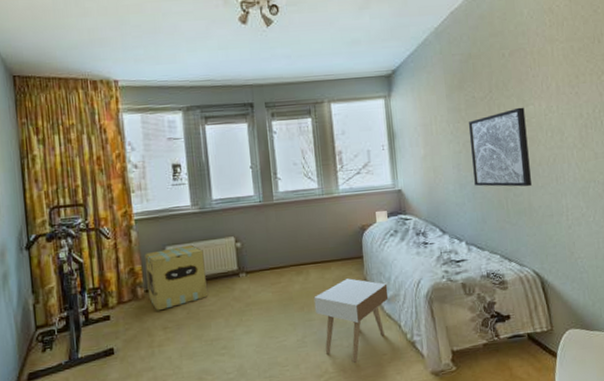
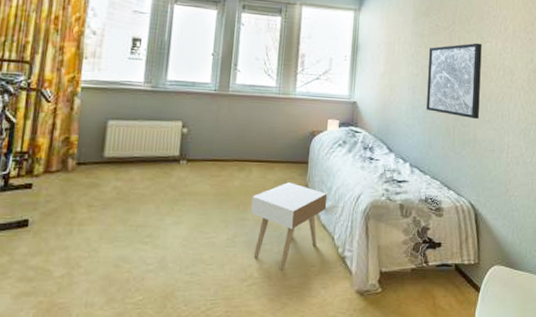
cardboard box: present [145,244,208,311] -> none [79,122,147,187]

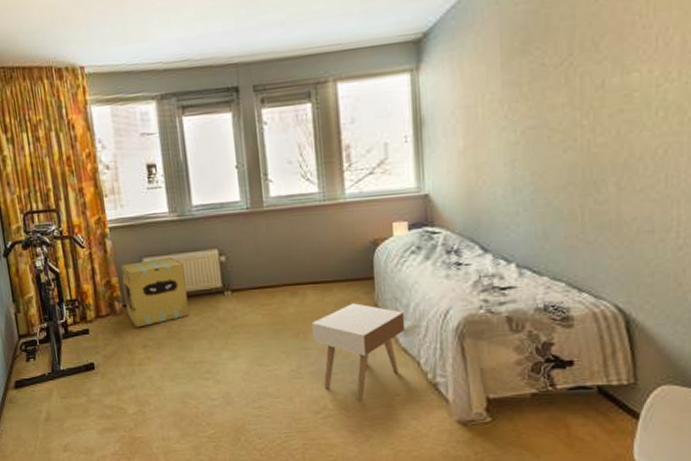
cardboard box: none [79,122,147,187] -> present [121,257,189,328]
wall art: present [426,43,482,119] -> none [531,75,624,191]

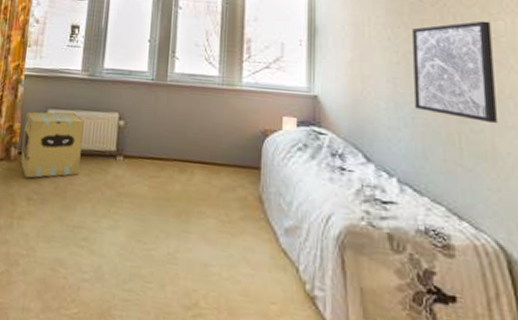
nightstand: present [311,303,406,401] -> none [194,191,287,303]
wall art: none [531,75,624,191] -> present [411,20,497,123]

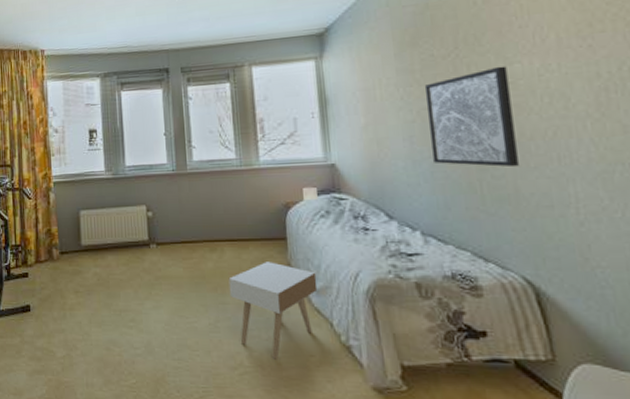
cardboard box: present [20,111,84,179] -> none [61,210,118,274]
nightstand: none [194,191,287,303] -> present [228,262,318,360]

